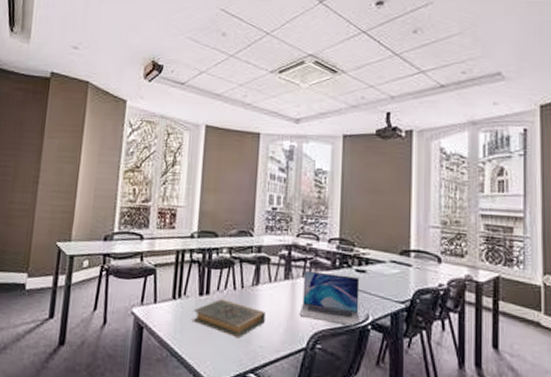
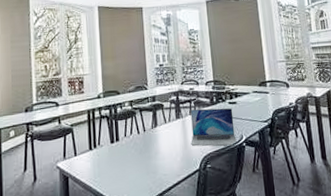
hardback book: present [192,299,265,339] -> none [107,143,165,172]

